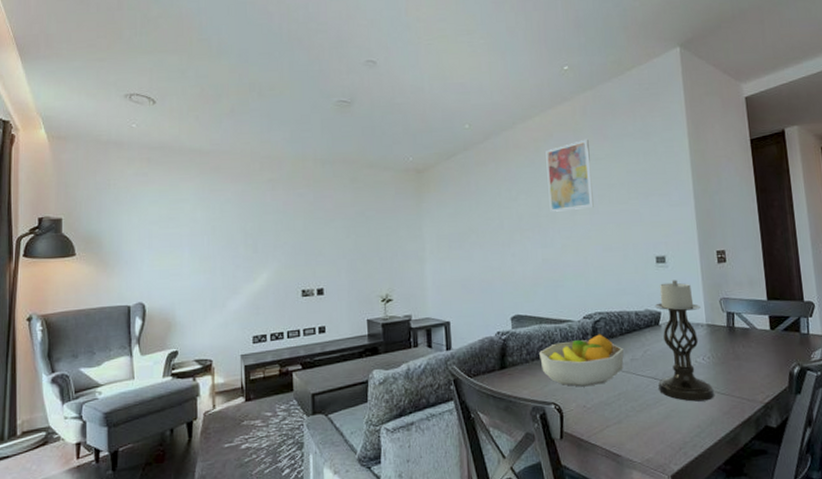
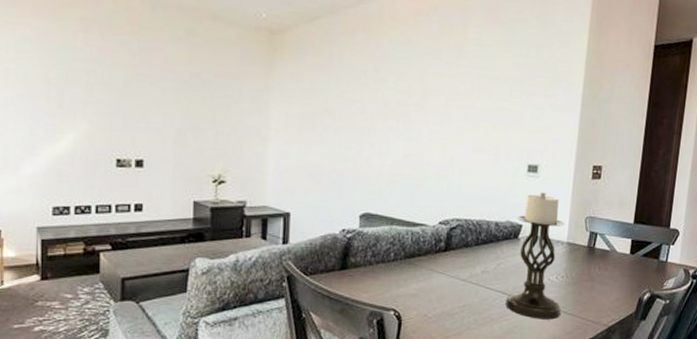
fruit bowl: present [539,334,624,387] -> none [385,242,476,295]
wall art: present [545,139,594,212] -> none [420,19,477,102]

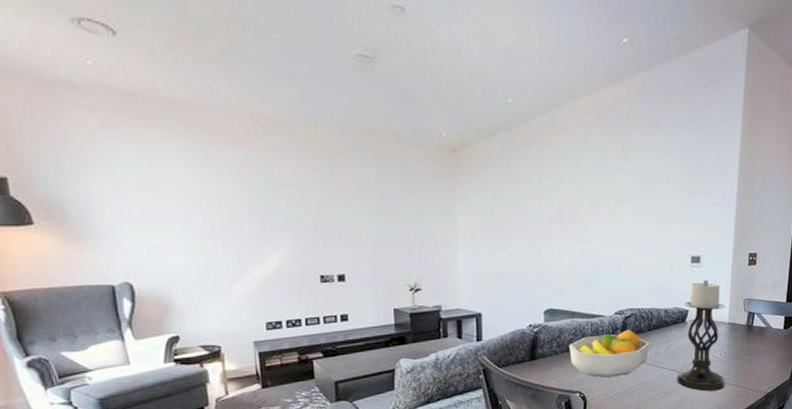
fruit bowl: none [385,242,476,295] -> present [569,329,649,378]

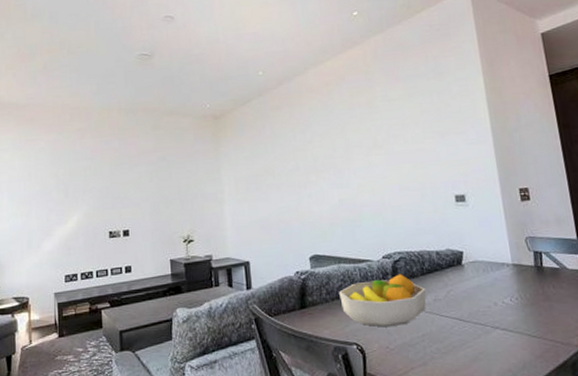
candle holder: present [677,280,726,392] -> none [456,218,526,344]

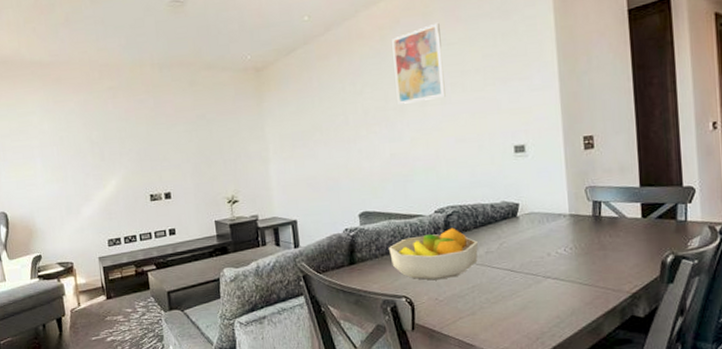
wall art: none [338,81,389,153] -> present [392,22,446,104]

